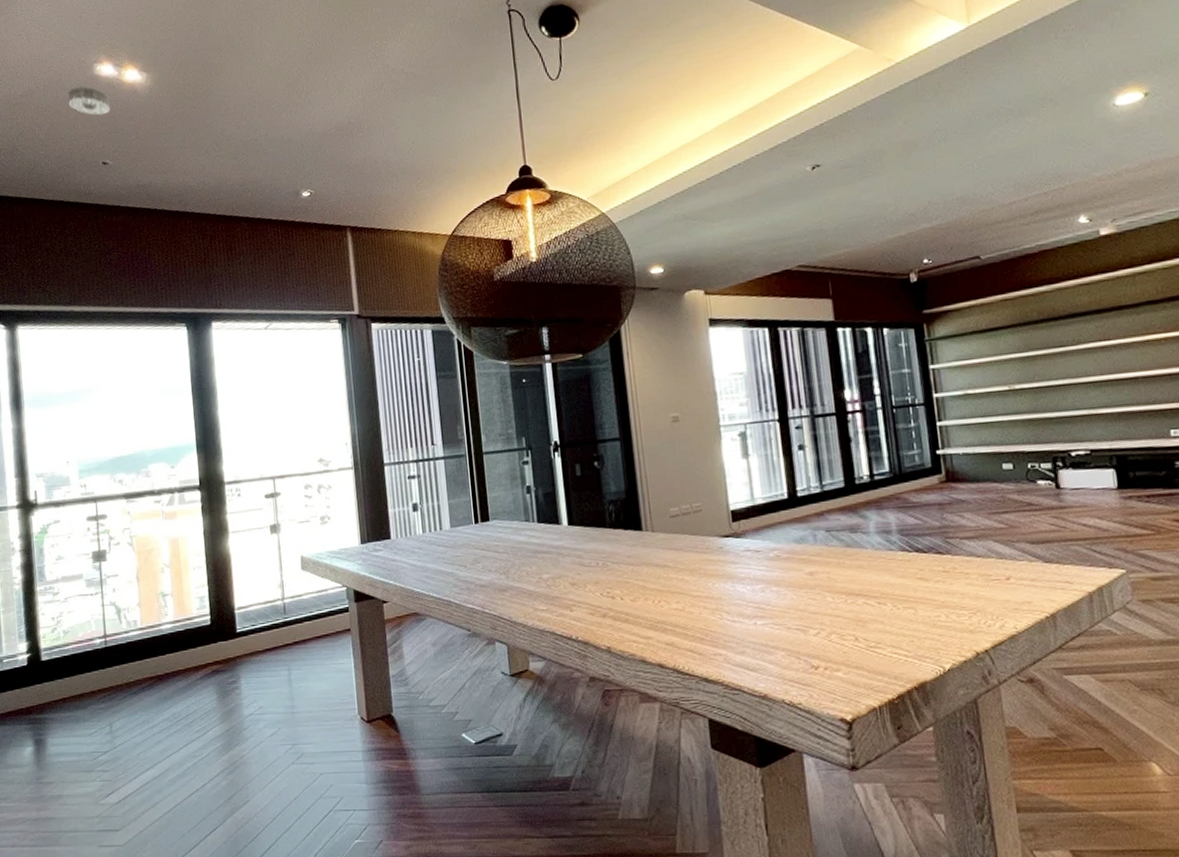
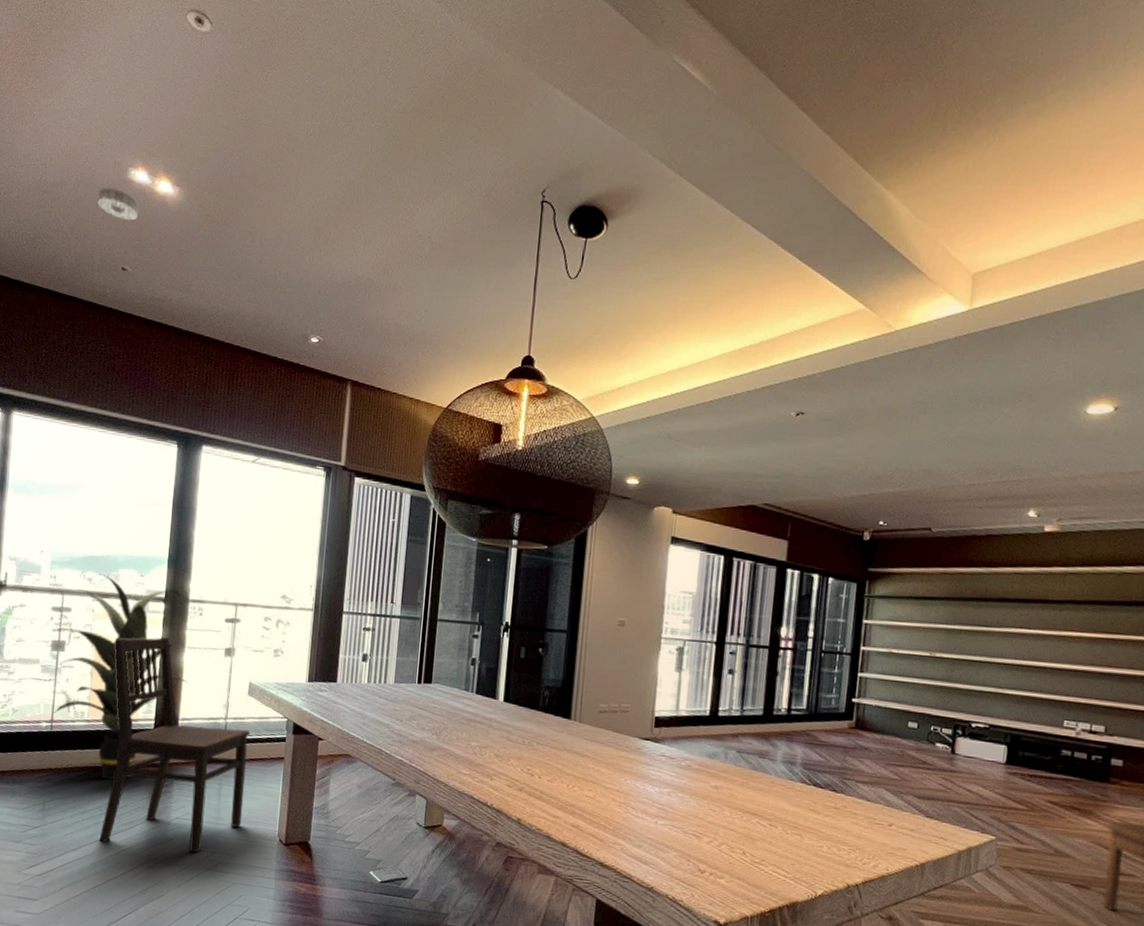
indoor plant: none [92,472,237,687] -> present [53,573,188,780]
dining chair: none [156,525,319,755] -> present [99,636,251,853]

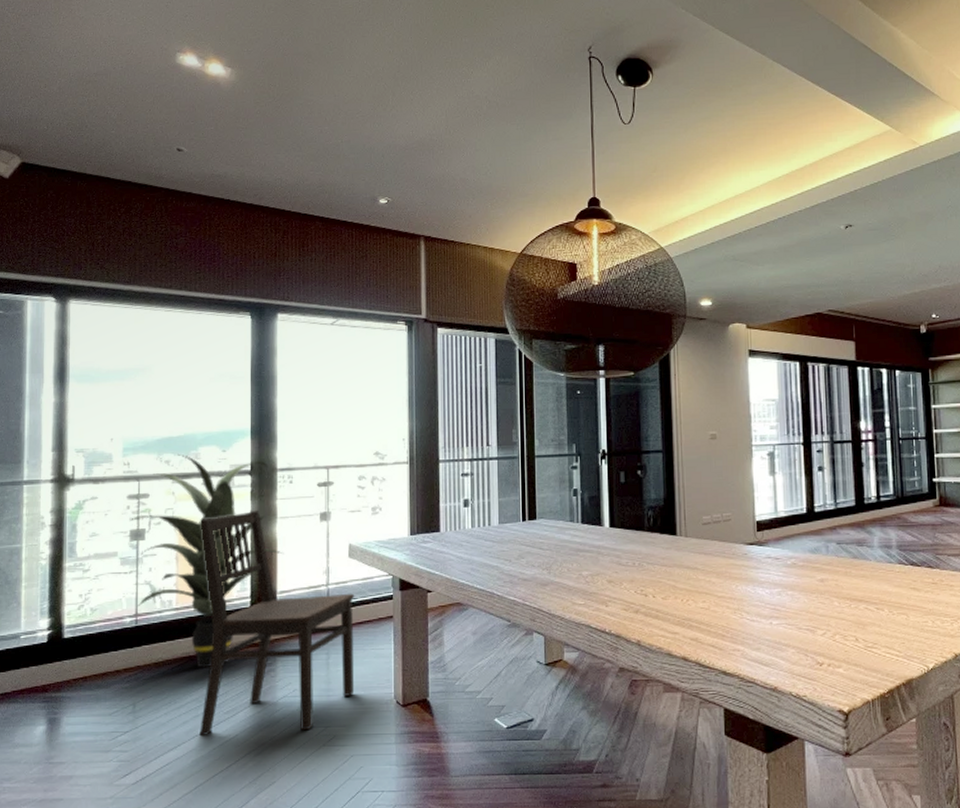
smoke detector: present [97,188,139,221] -> none [146,73,190,103]

